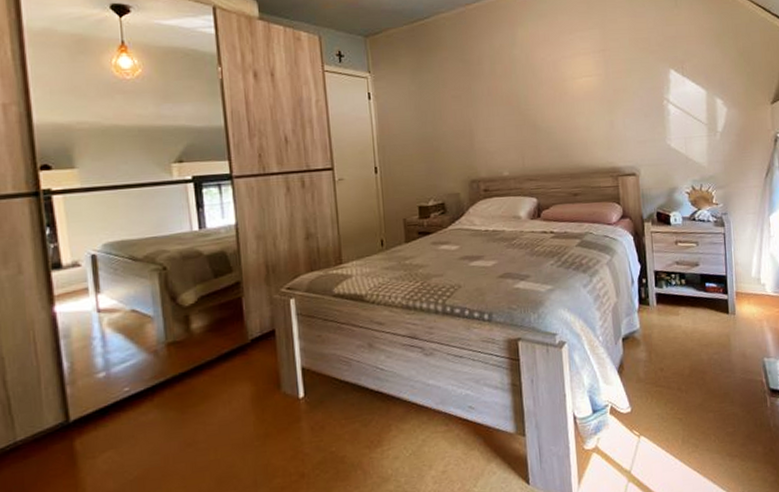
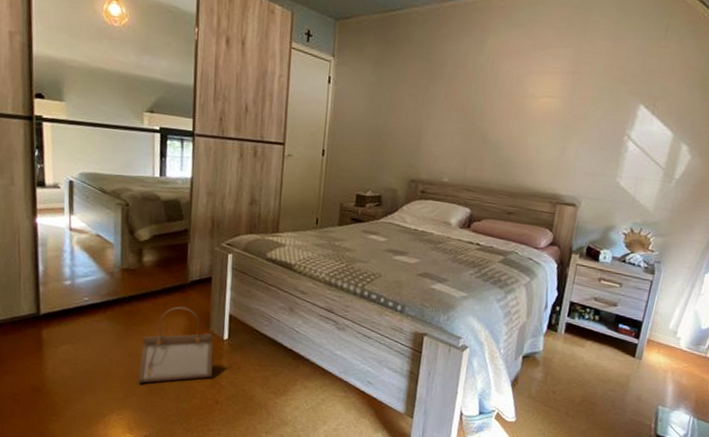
handbag: none [202,370,293,478] -> present [137,306,214,384]

